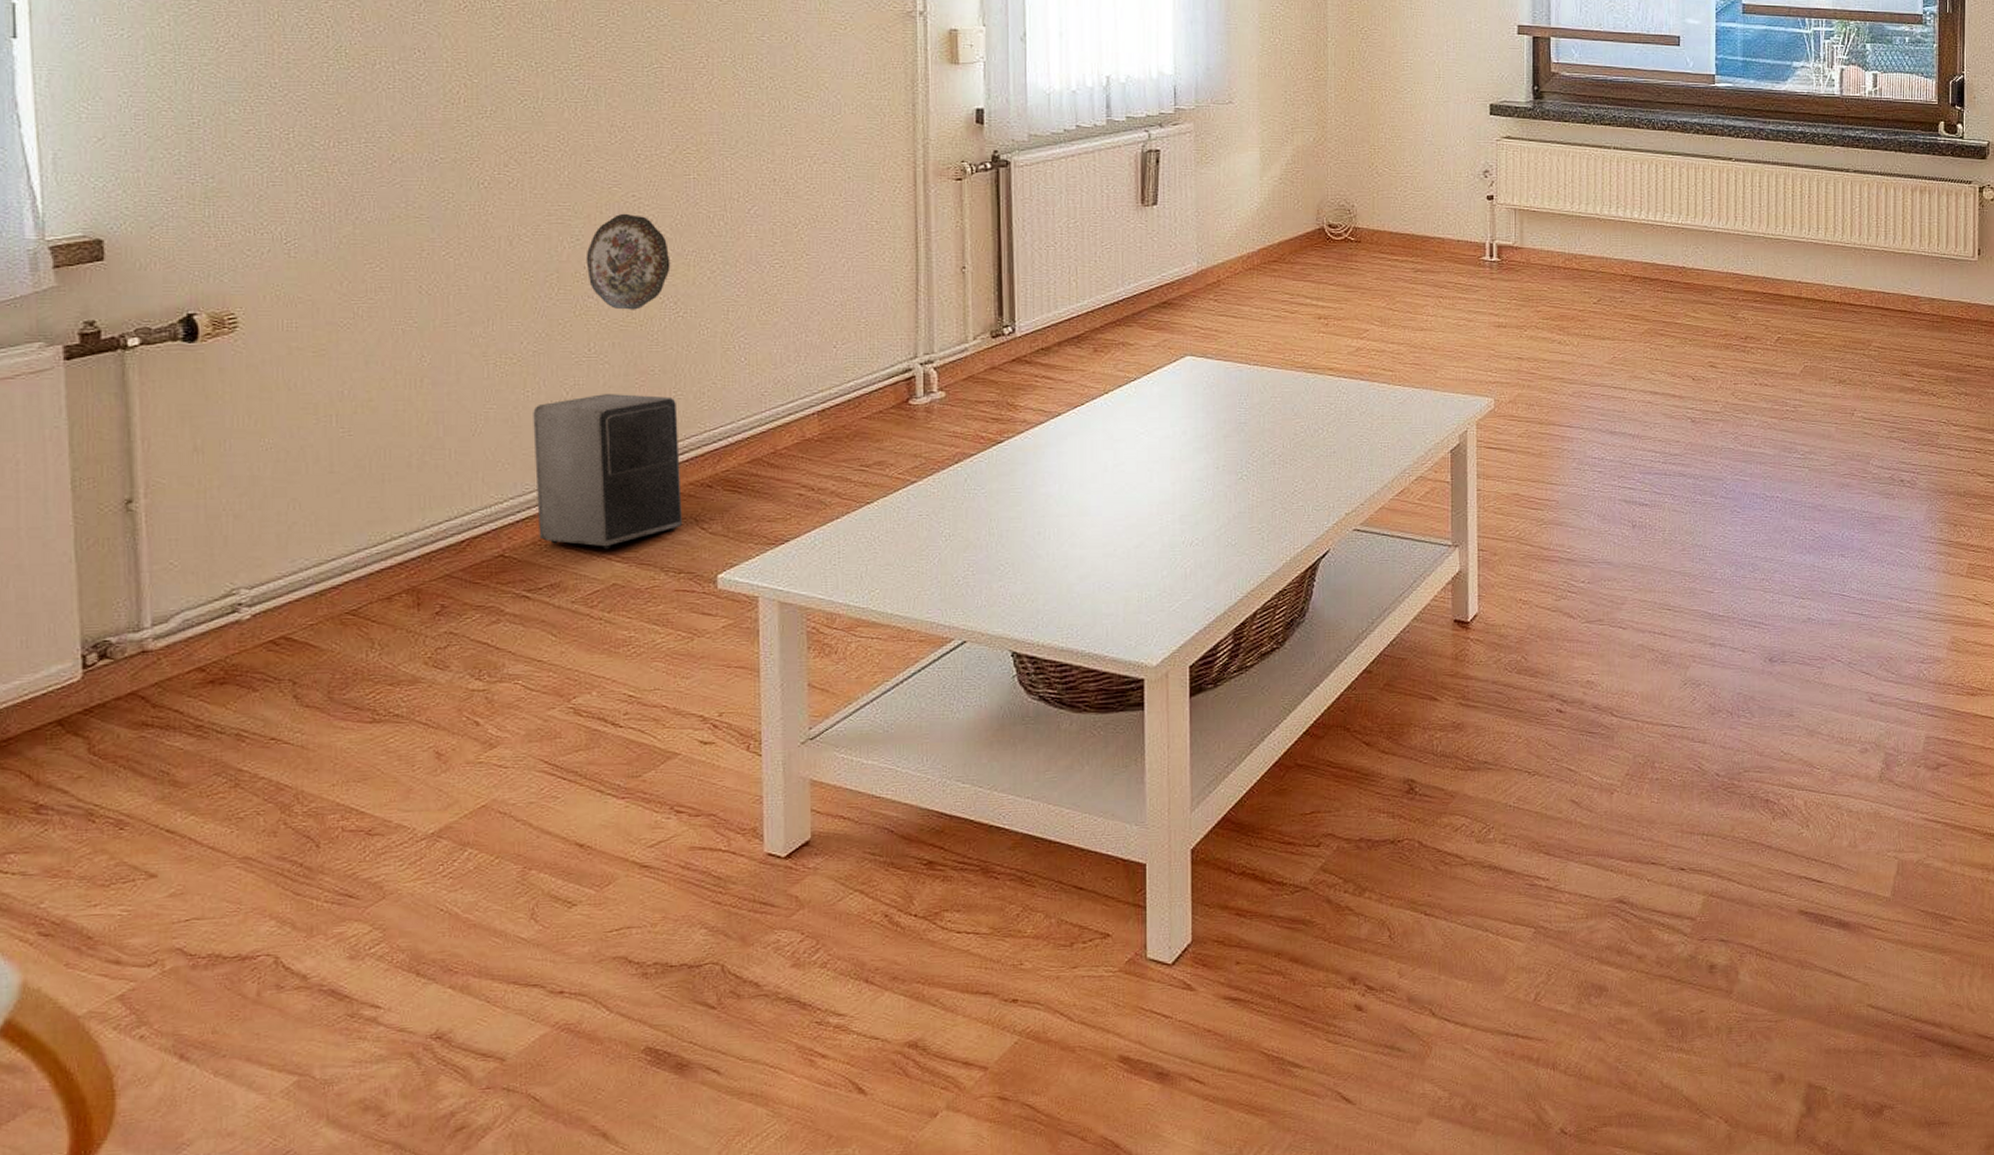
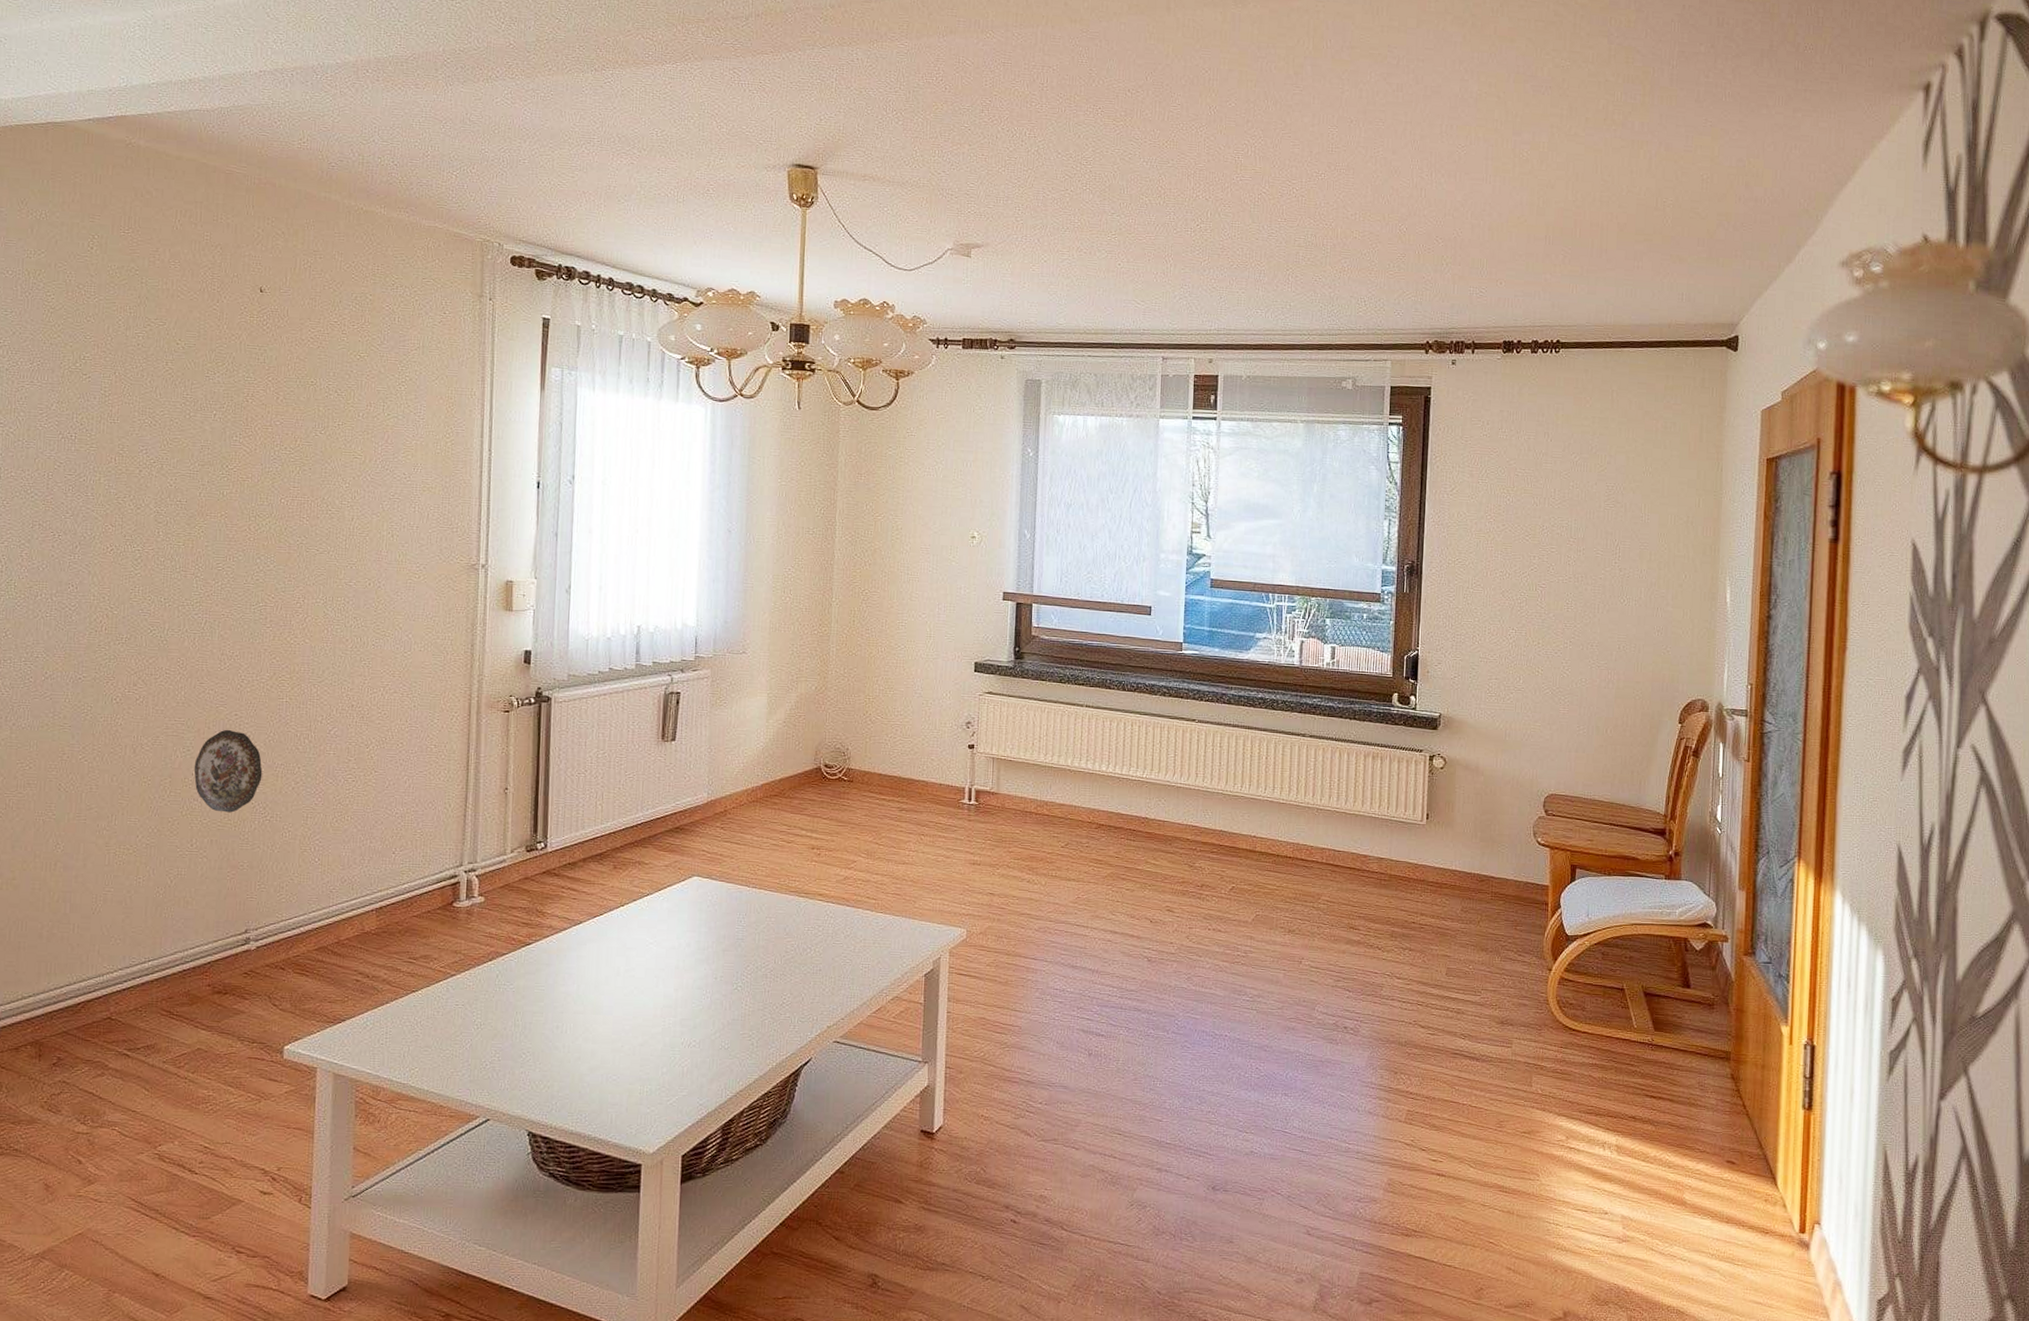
speaker: present [533,394,682,550] -> none [140,884,260,1019]

